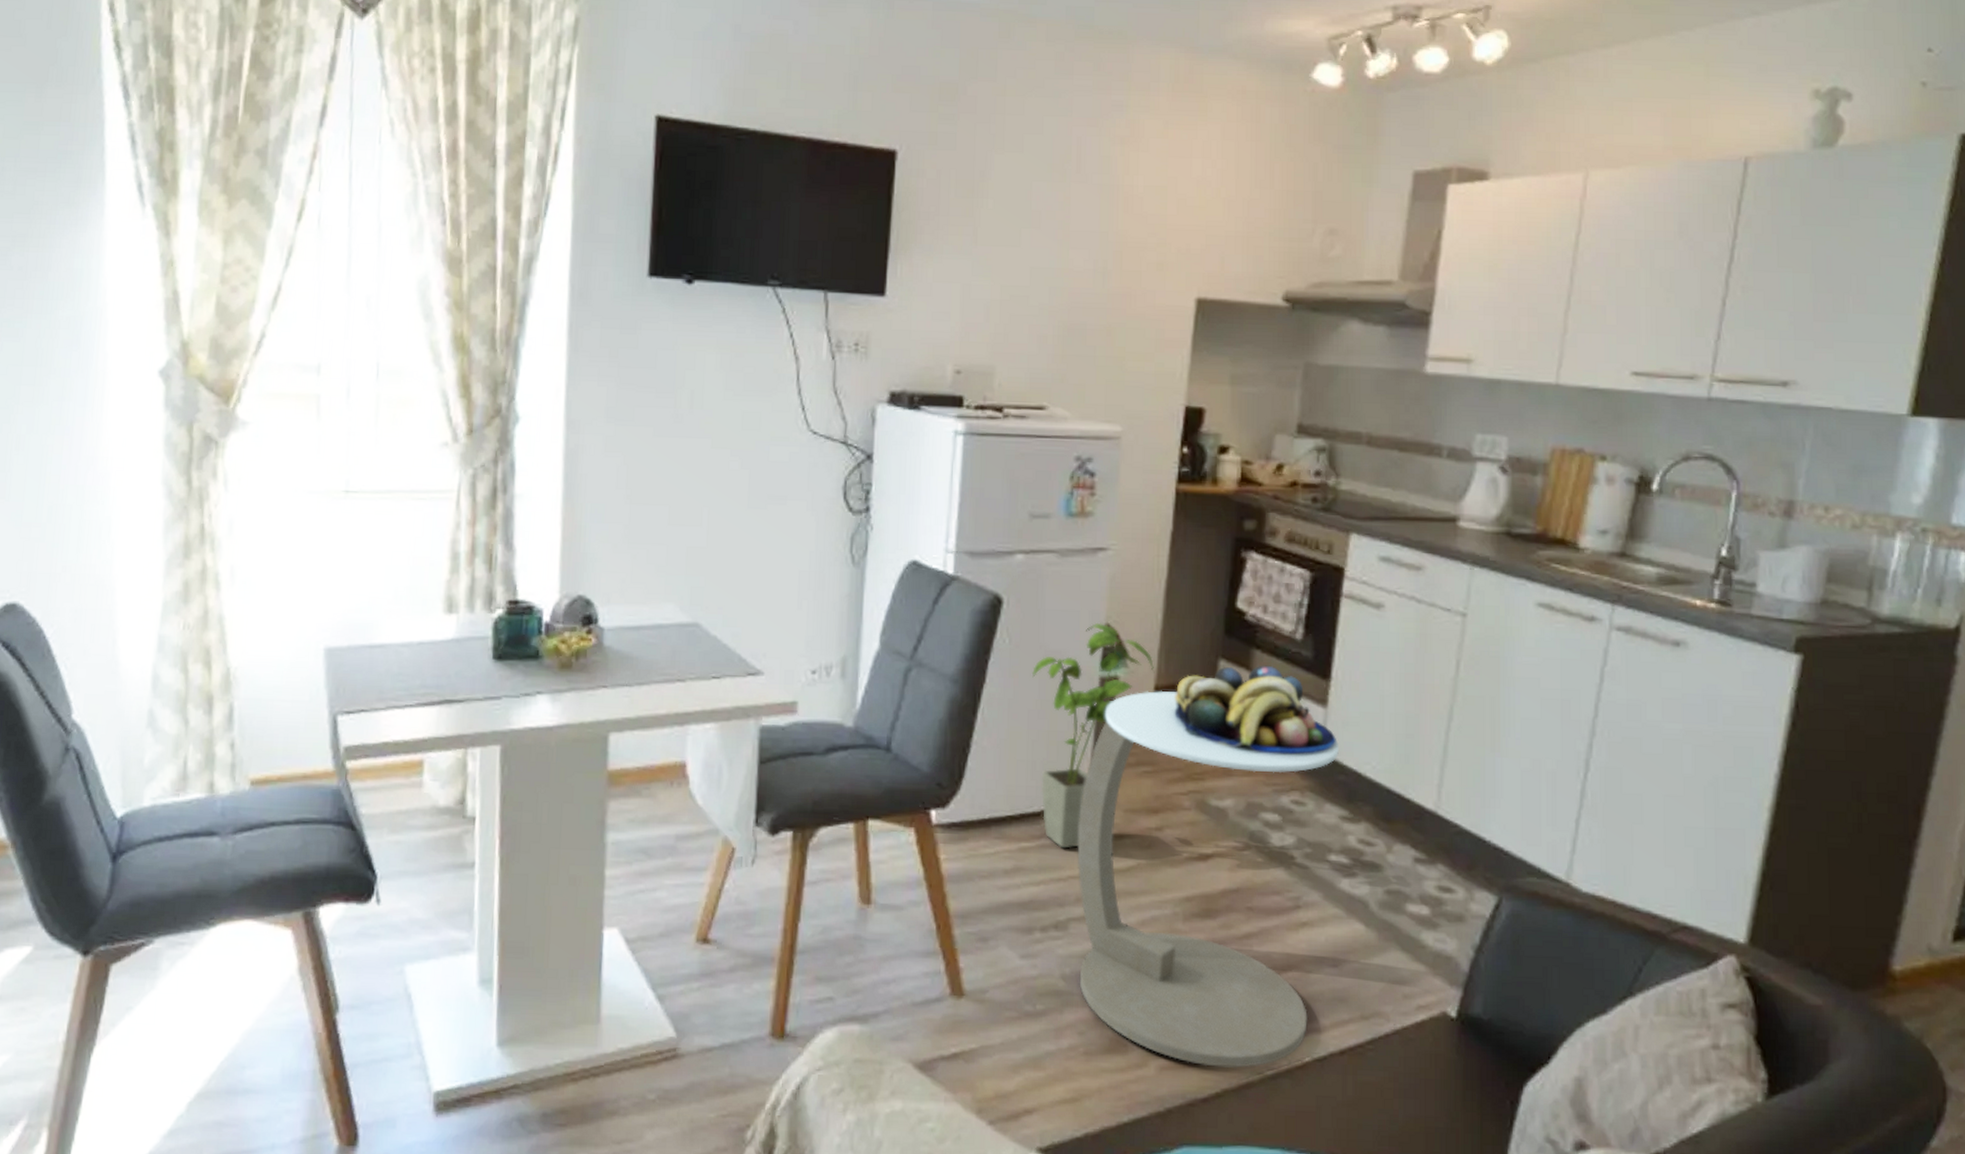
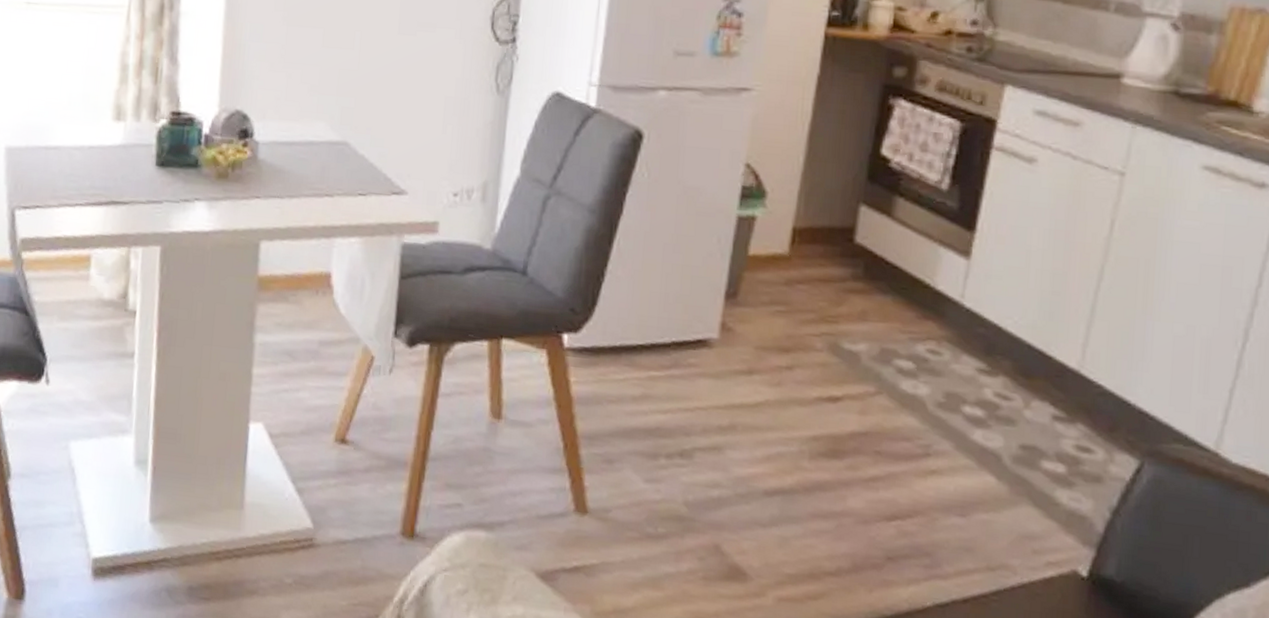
house plant: present [1032,622,1155,849] -> none [669,161,794,381]
side table: present [1077,690,1339,1068] -> none [701,232,980,607]
fruit bowl: present [1174,665,1336,754] -> none [811,213,978,304]

